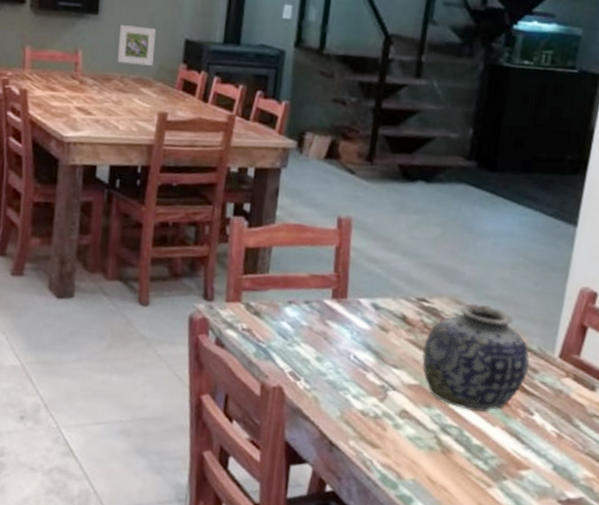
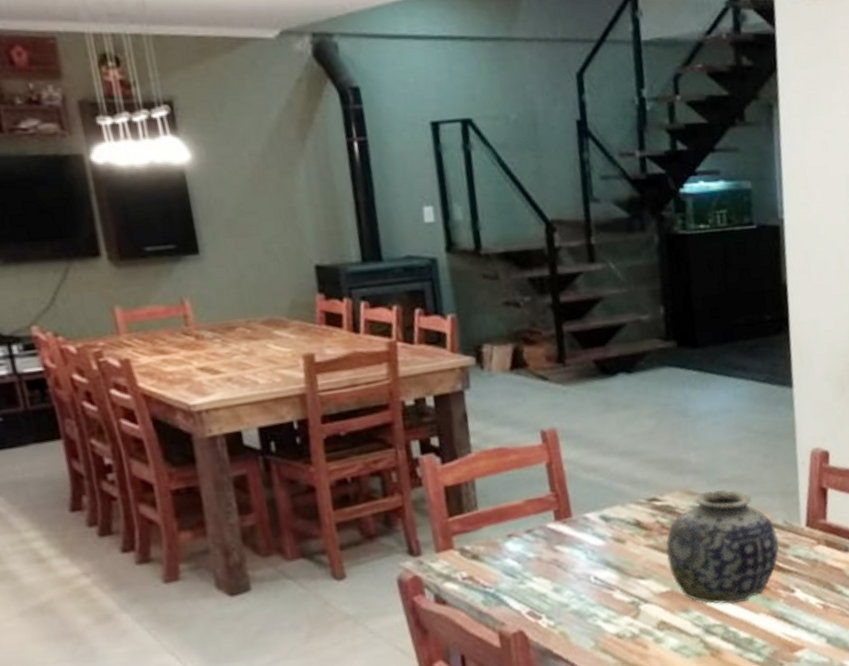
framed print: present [117,25,157,66] -> none [230,258,283,307]

